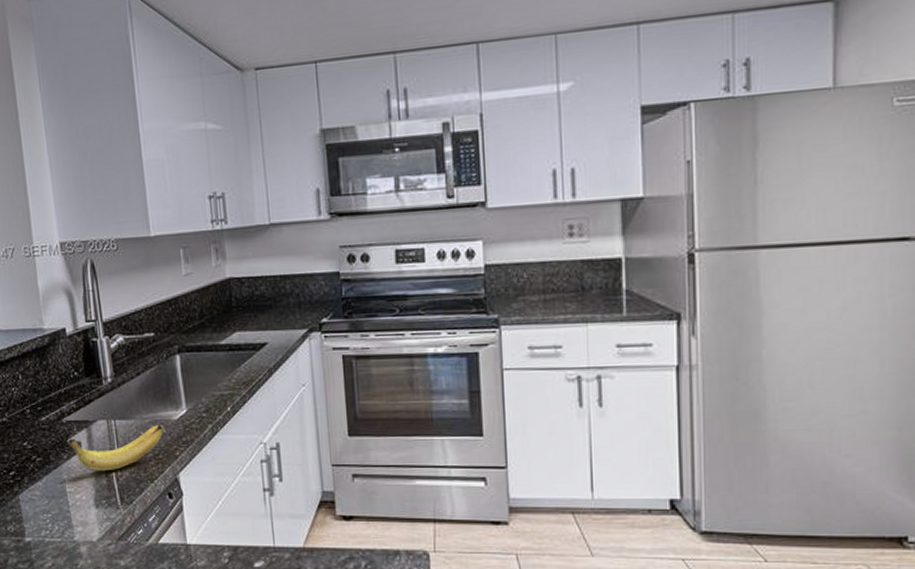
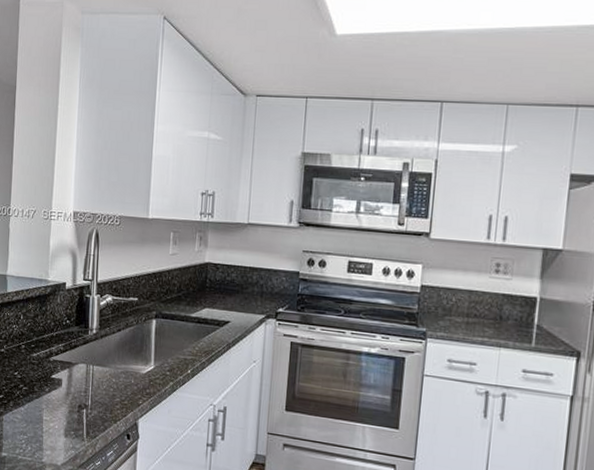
banana: present [68,425,164,470] -> none [51,375,132,408]

